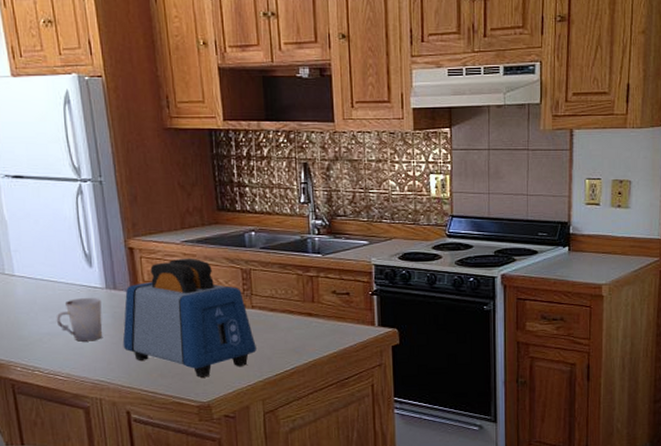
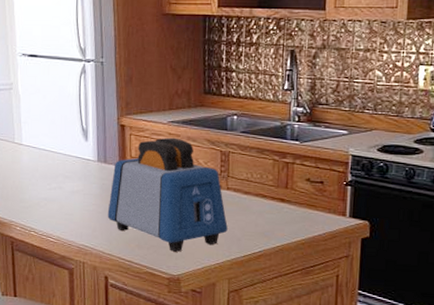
cup: present [56,297,103,342] -> none [53,168,92,209]

